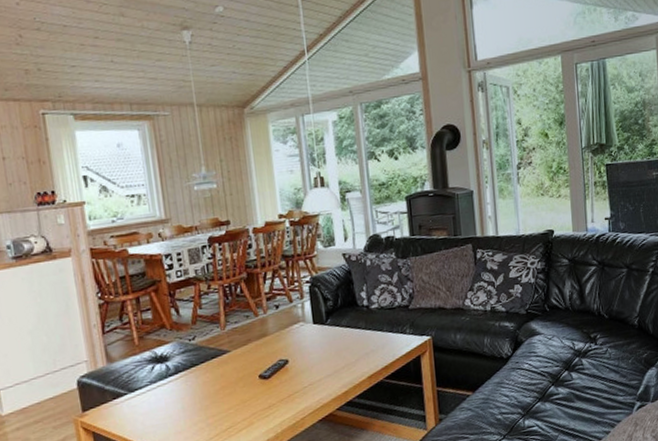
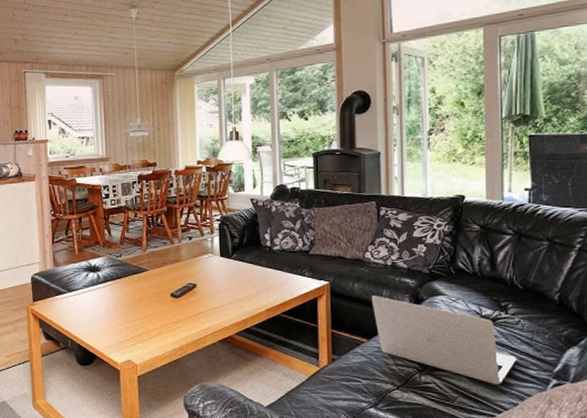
laptop: none [473,344,606,417] -> present [371,296,516,385]

